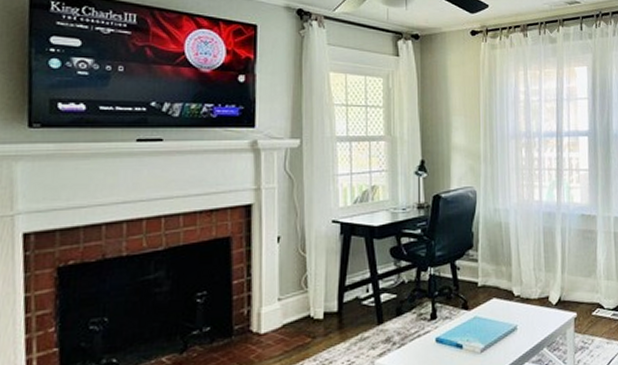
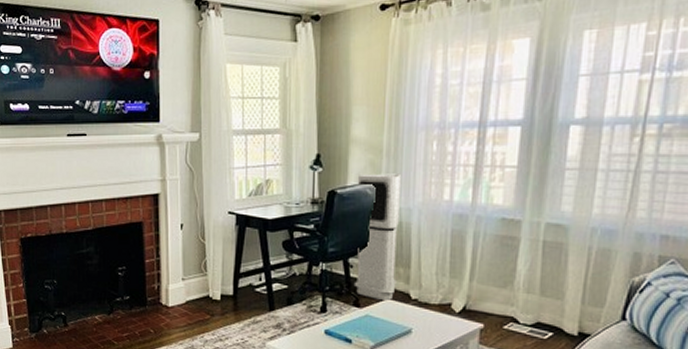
air purifier: none [459,177,500,301] -> present [353,173,401,301]

